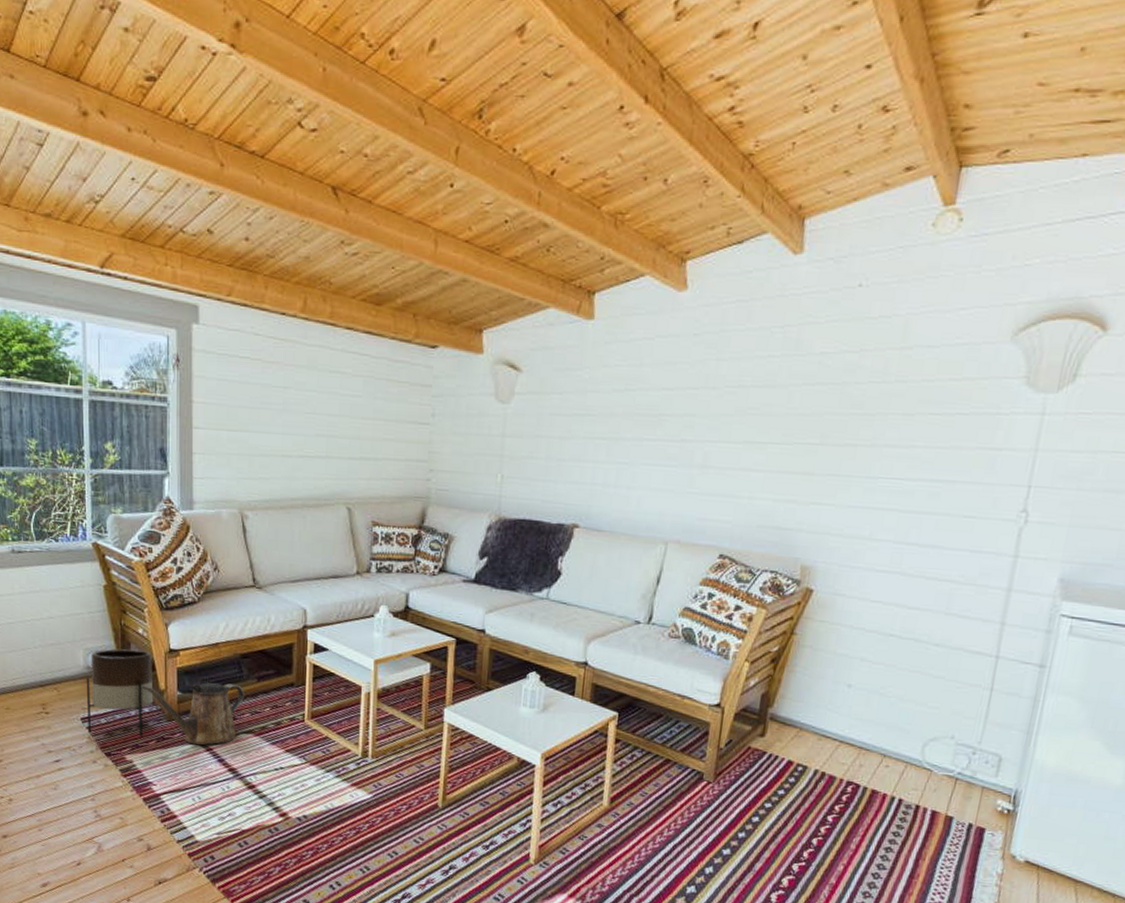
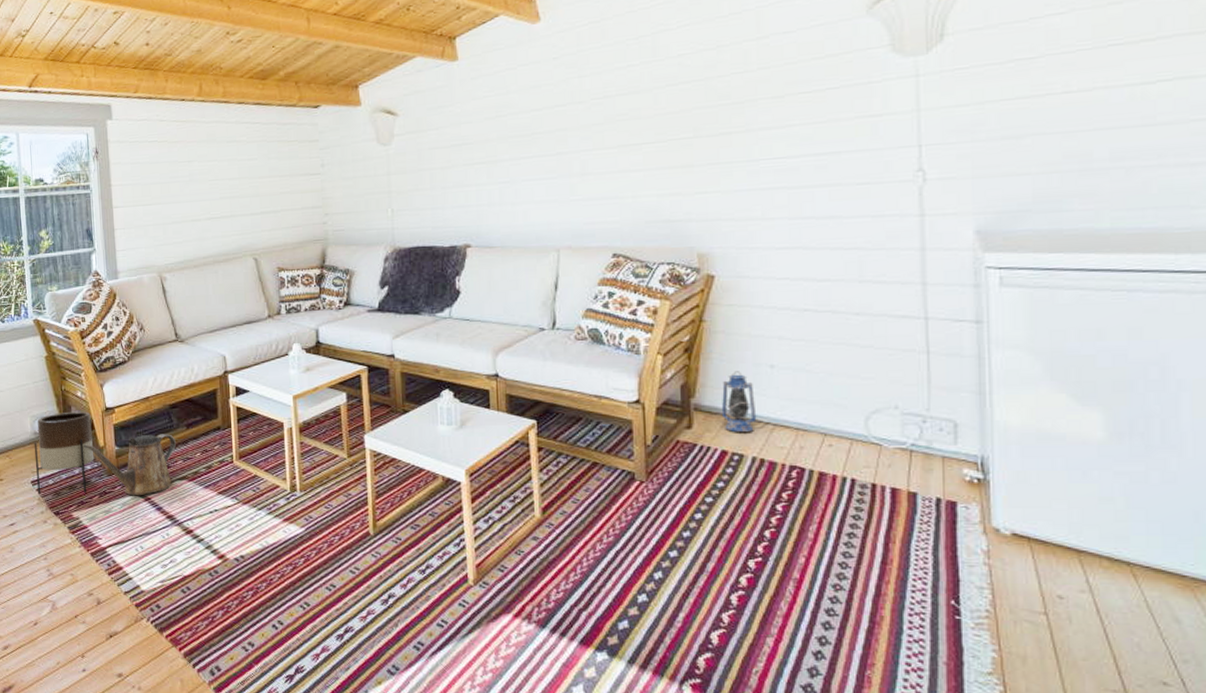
lantern: none [794,686,829,746] -> present [721,371,757,432]

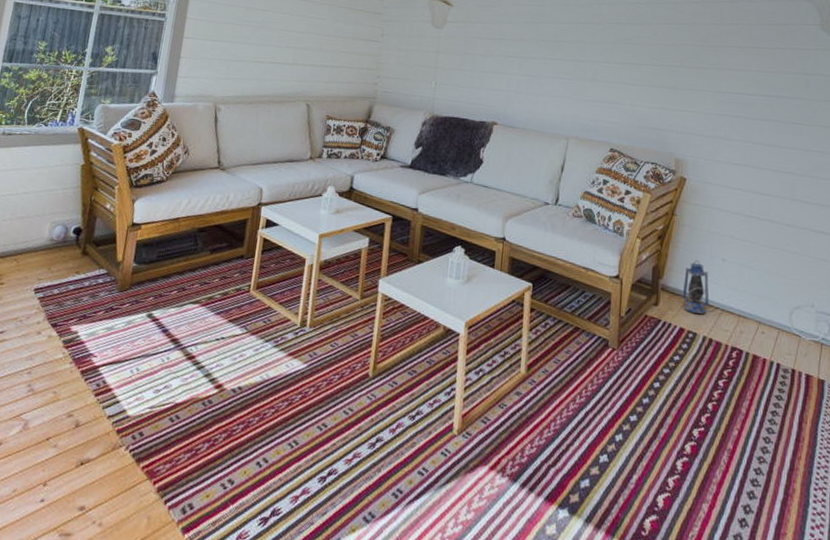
planter: present [34,411,94,495] -> none [39,222,116,307]
watering can: present [84,434,176,496] -> none [100,254,197,316]

